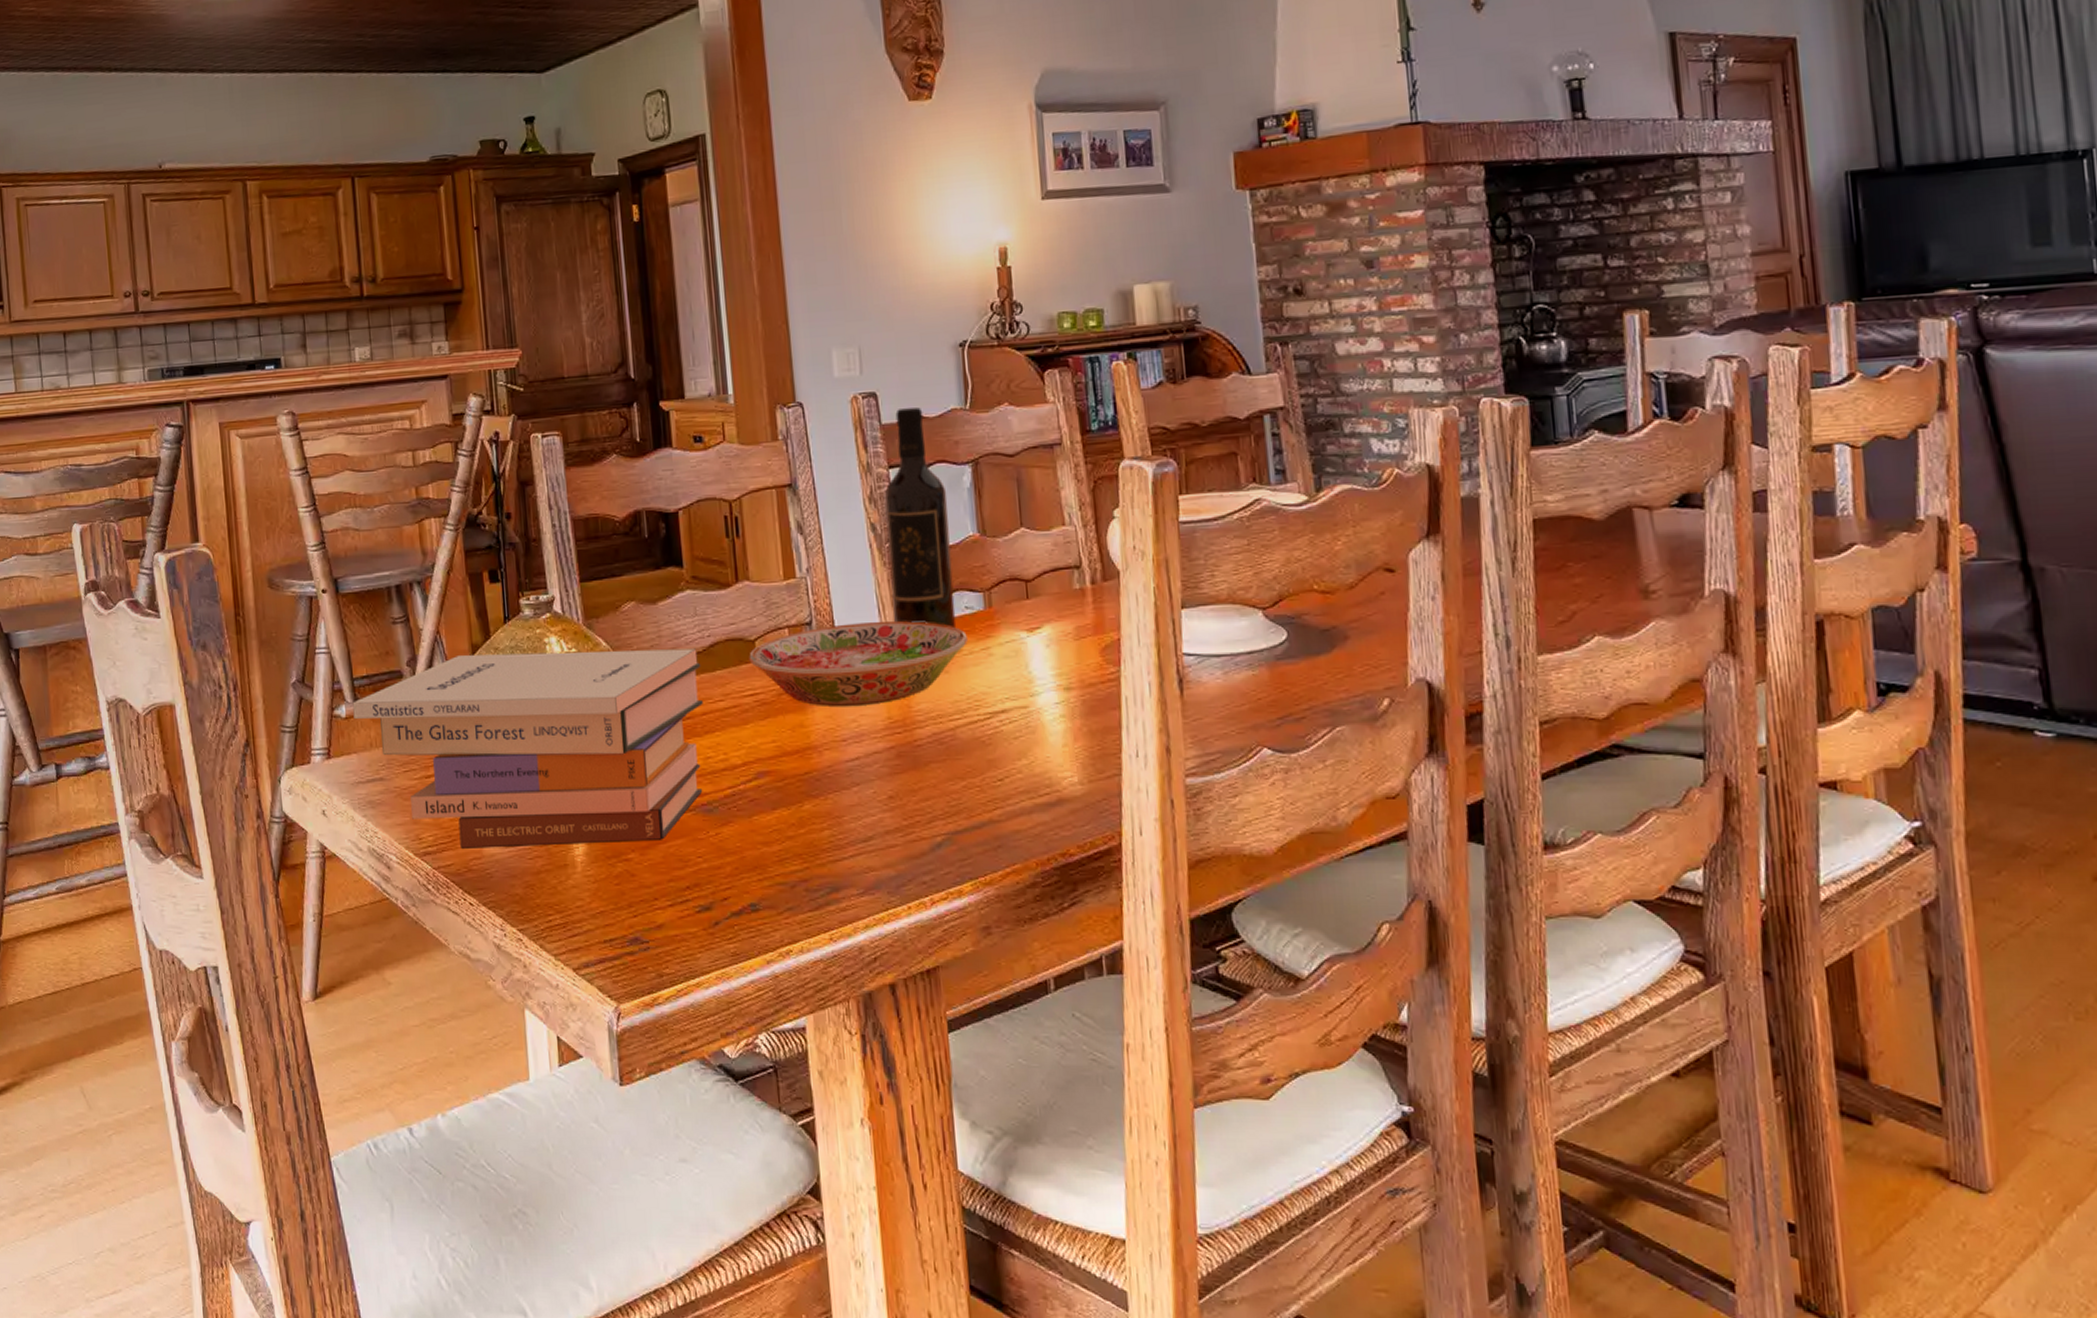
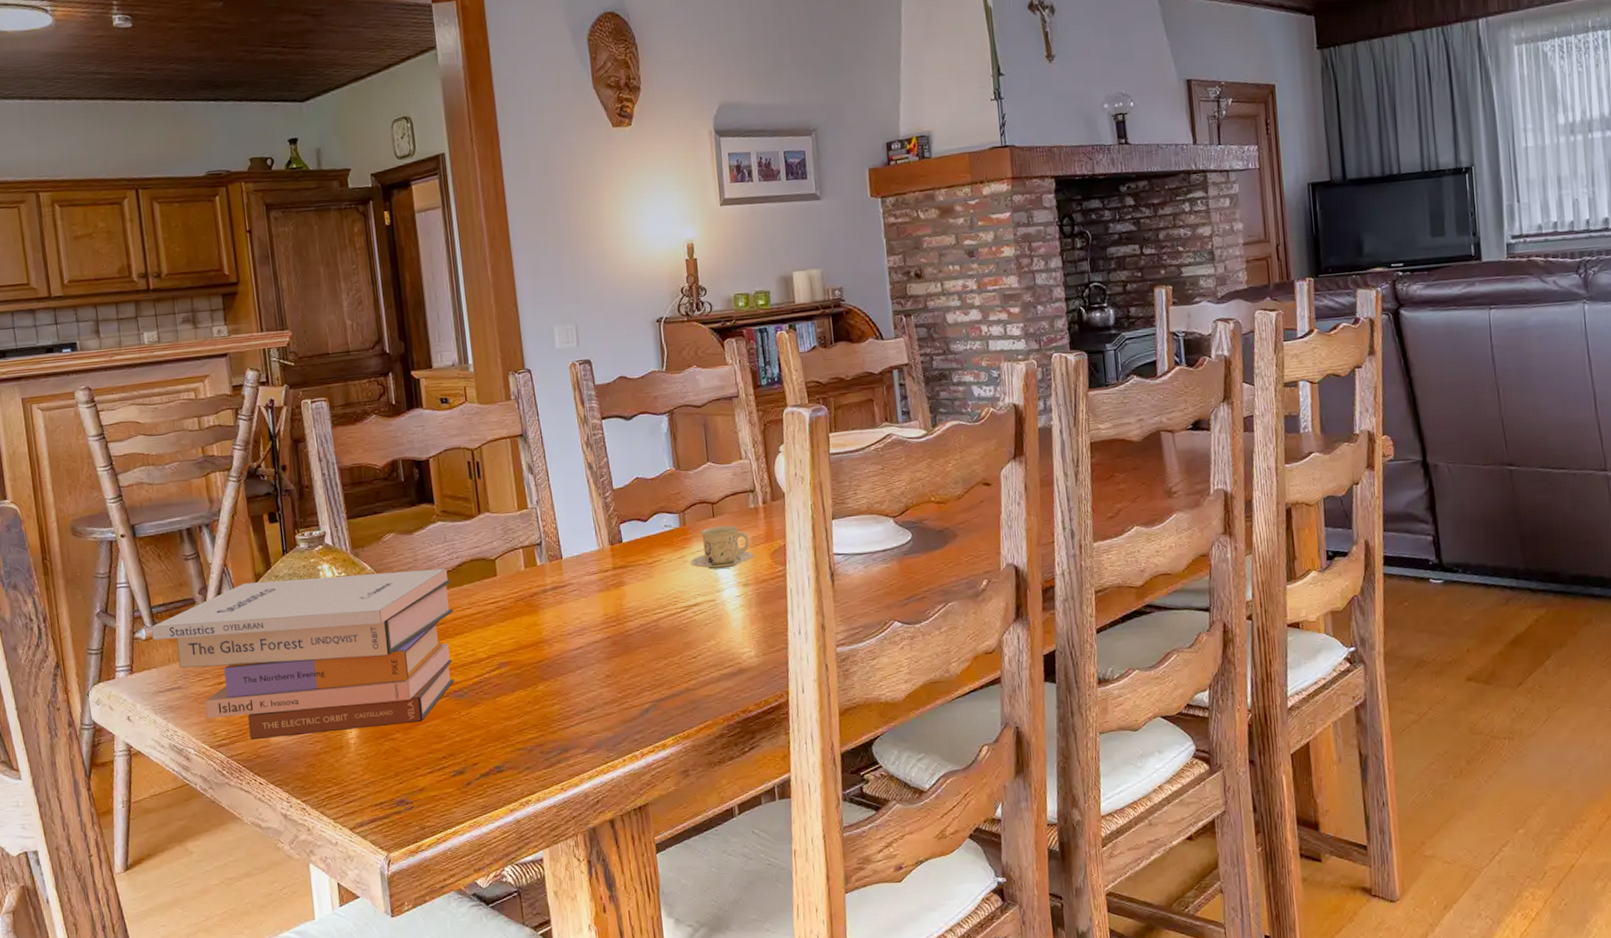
bowl: present [749,621,969,707] -> none [490,538,668,609]
wine bottle: present [884,407,957,629] -> none [598,371,658,543]
cup and saucer: none [997,610,1079,667] -> present [690,525,754,570]

